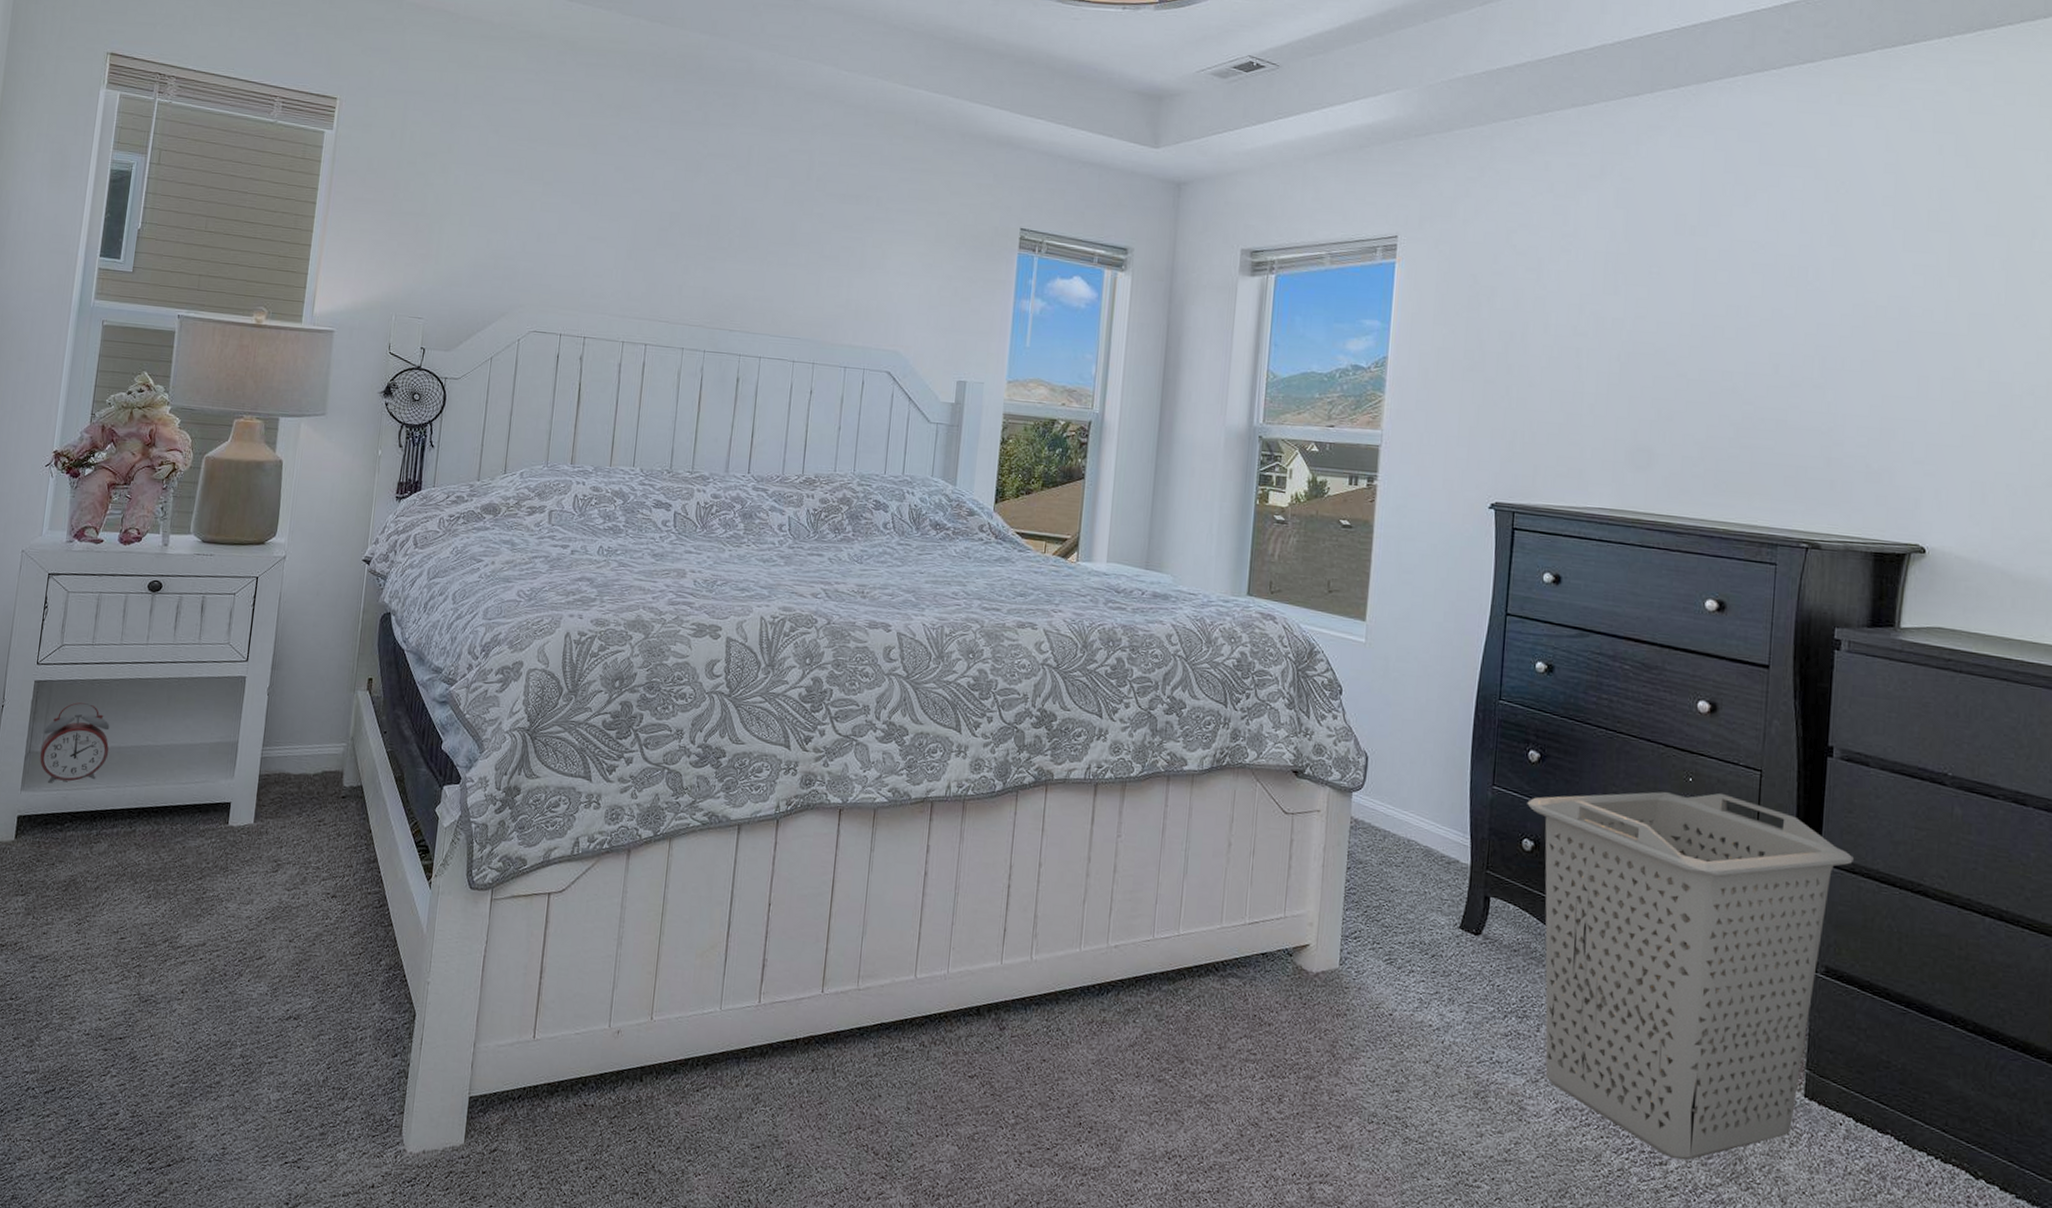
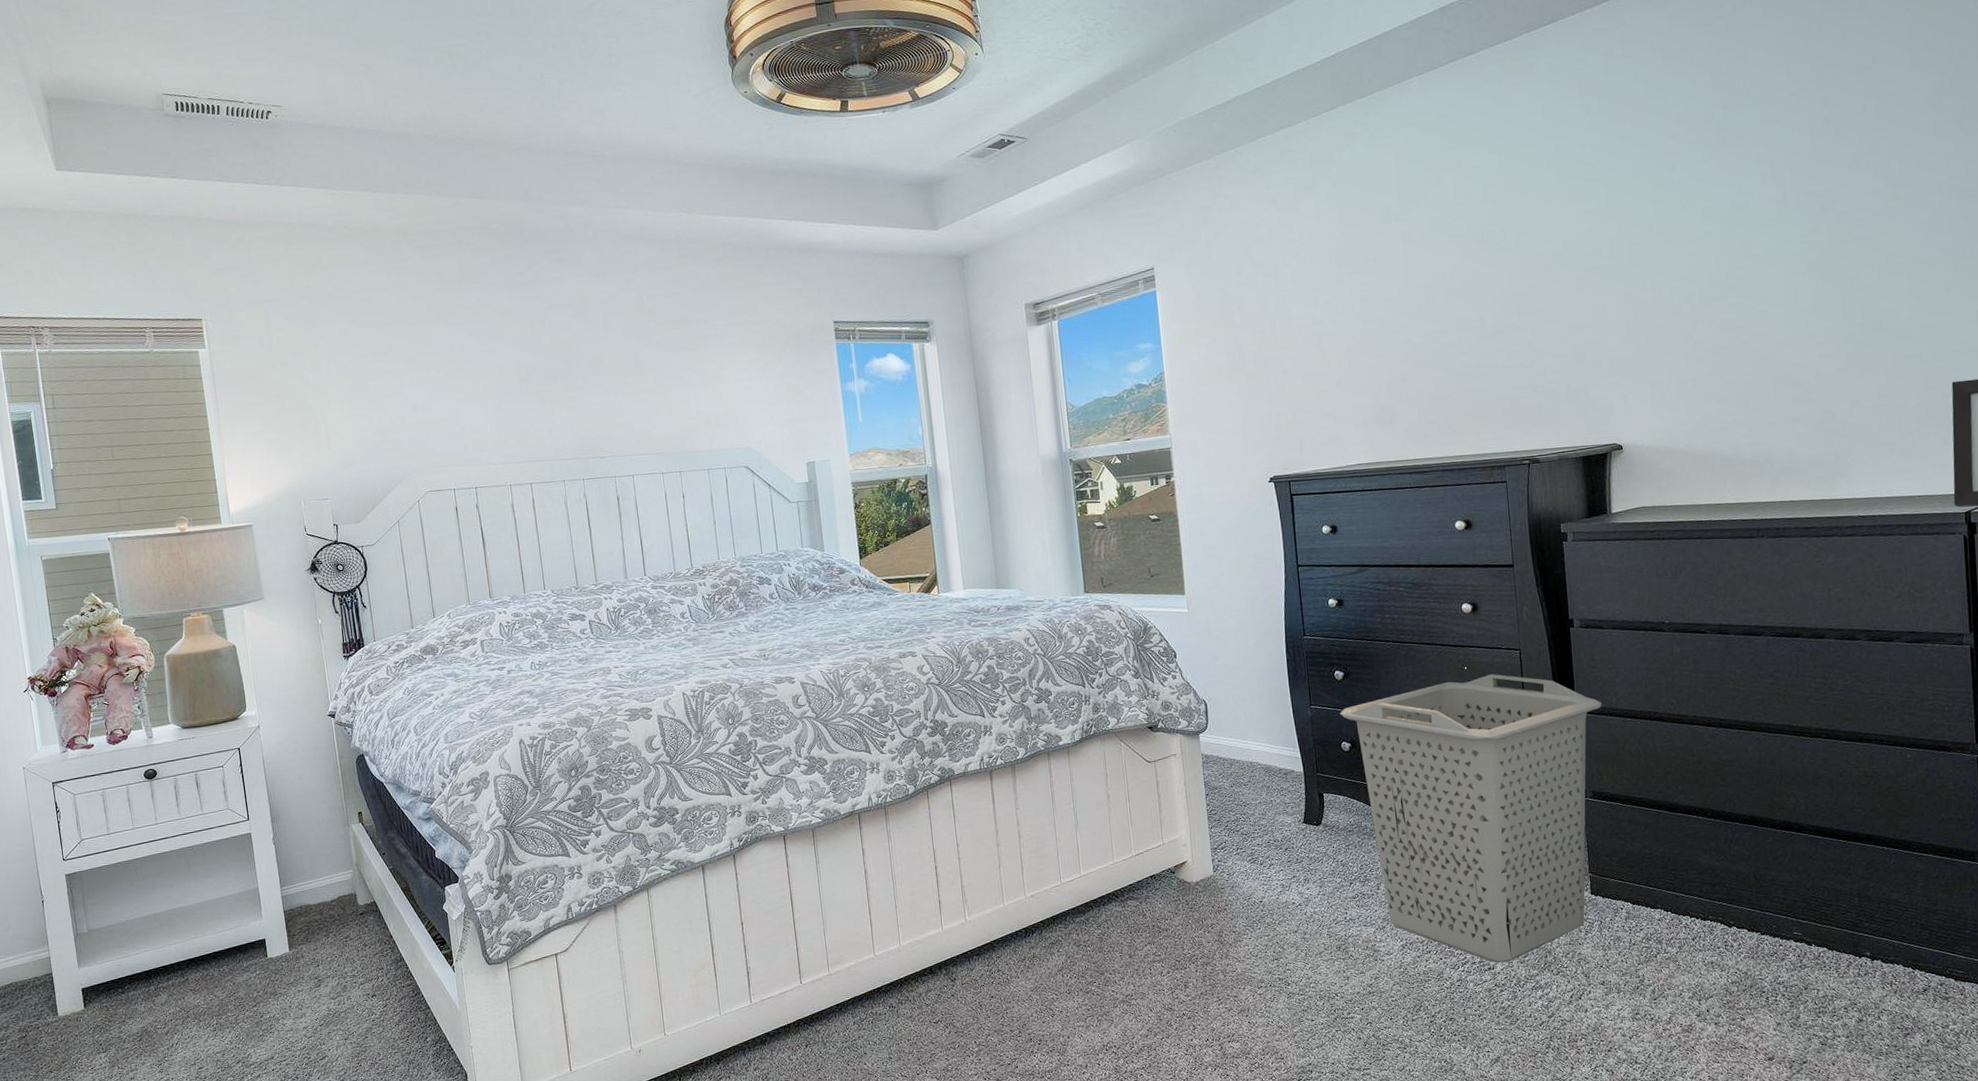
alarm clock: present [40,701,110,783] -> none [85,883,148,956]

